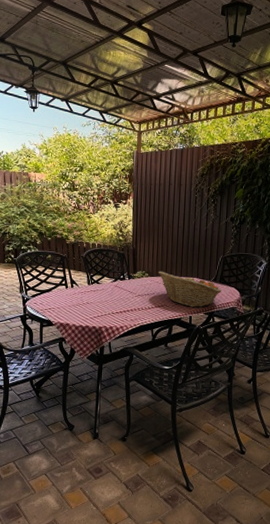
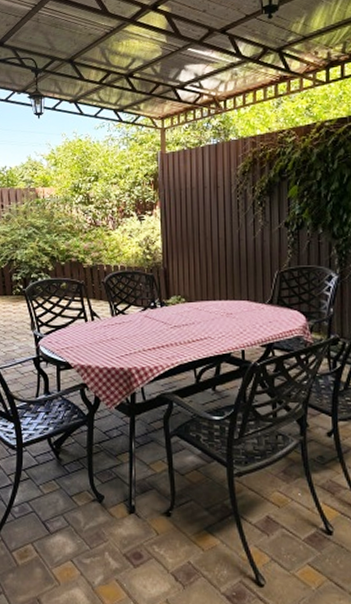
fruit basket: present [158,271,221,308] -> none [197,294,281,338]

